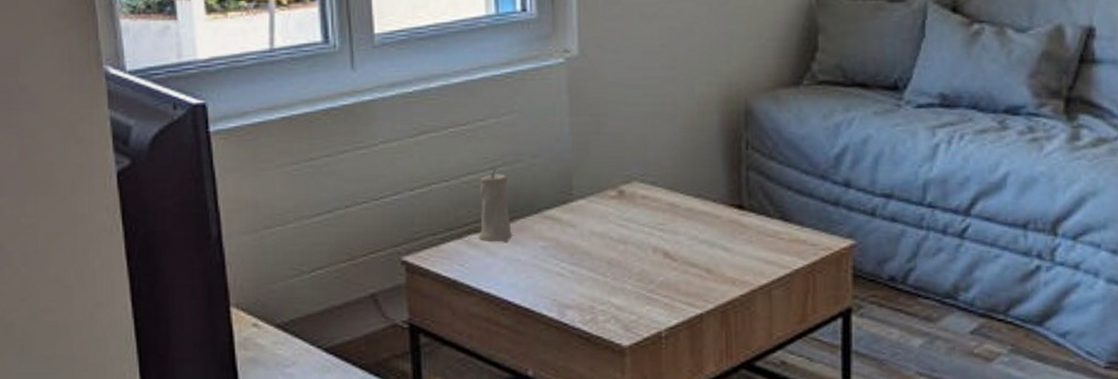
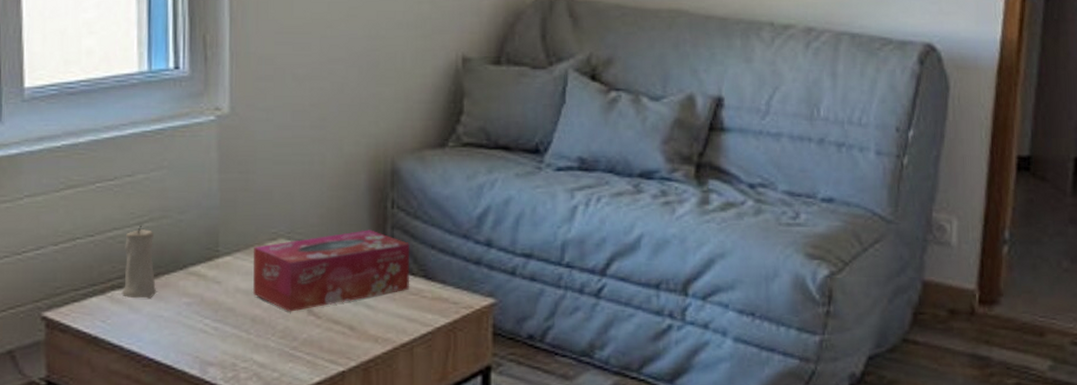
tissue box: none [607,171,767,255] -> present [252,230,410,312]

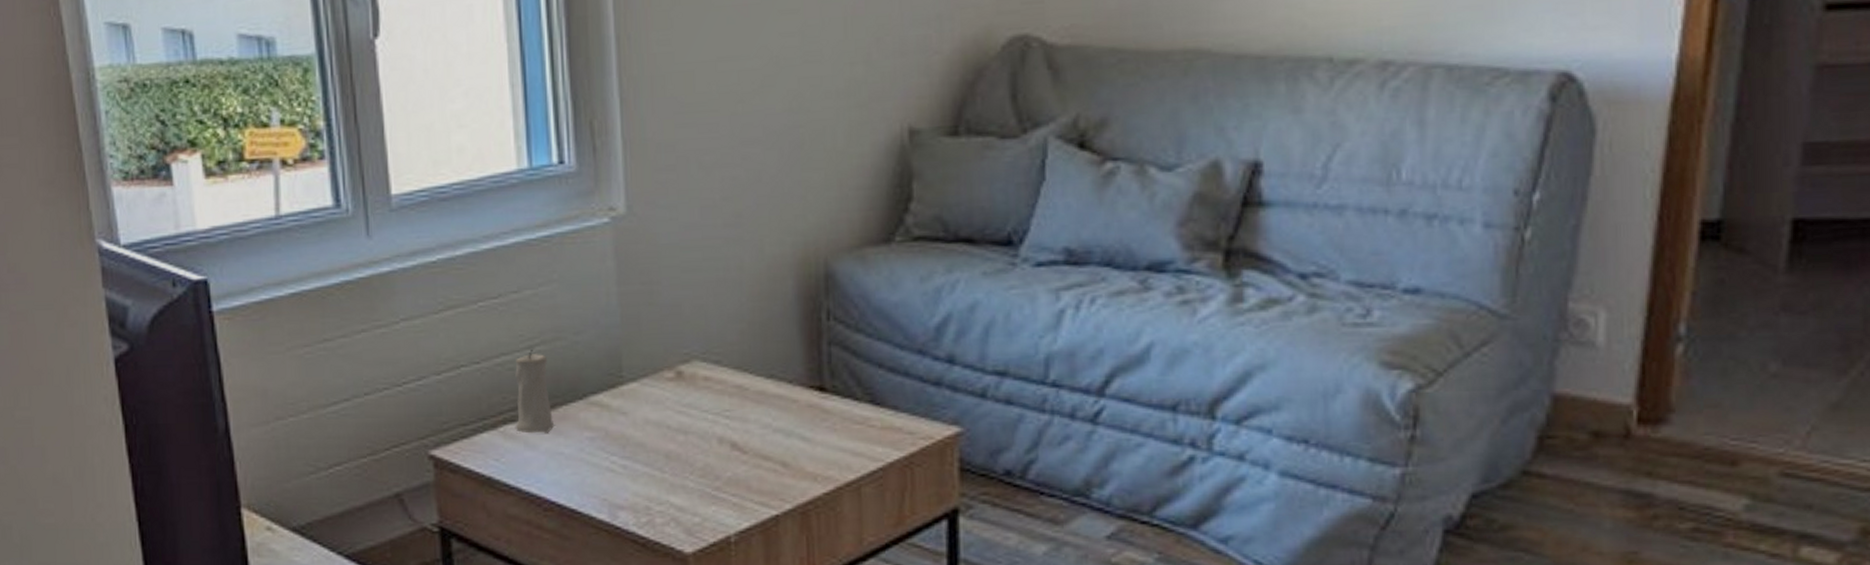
tissue box: present [252,230,410,312] -> none [663,347,854,447]

